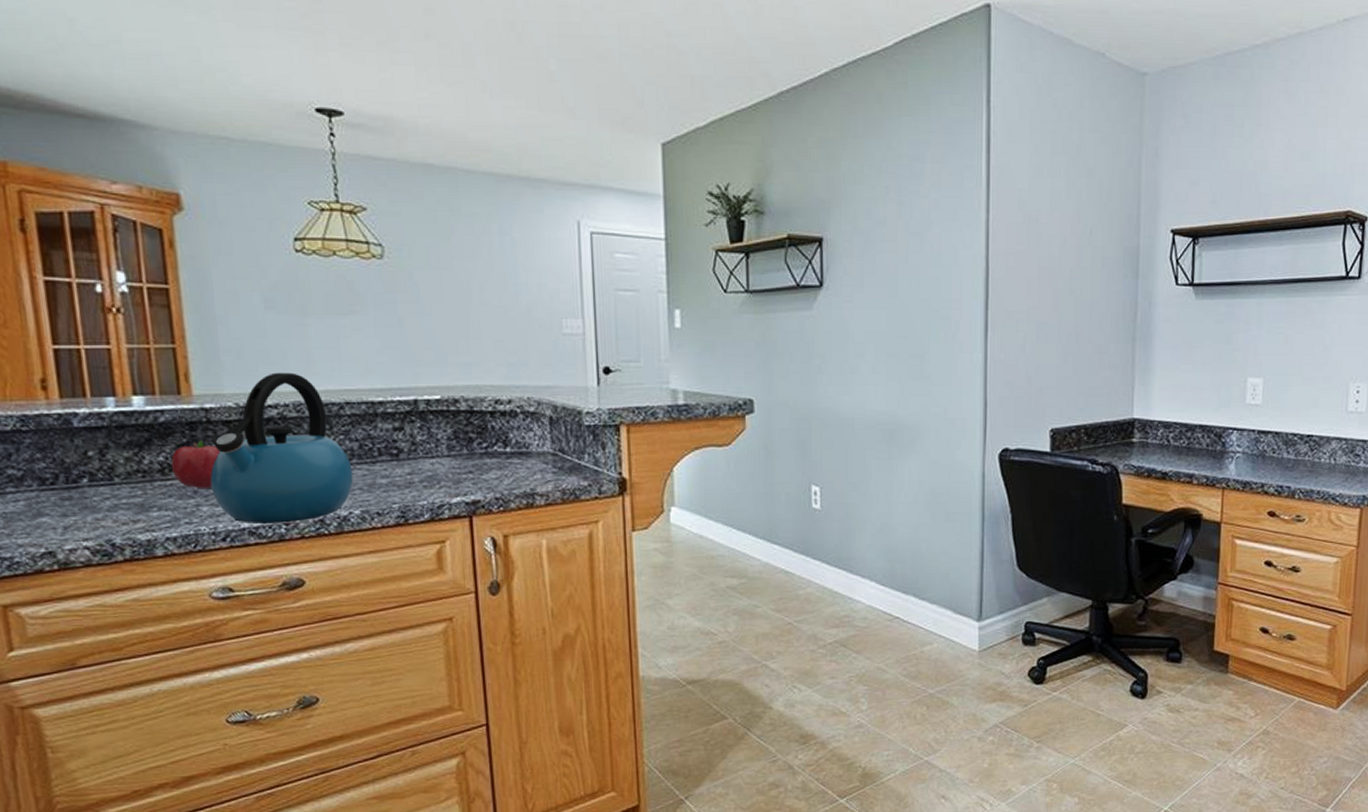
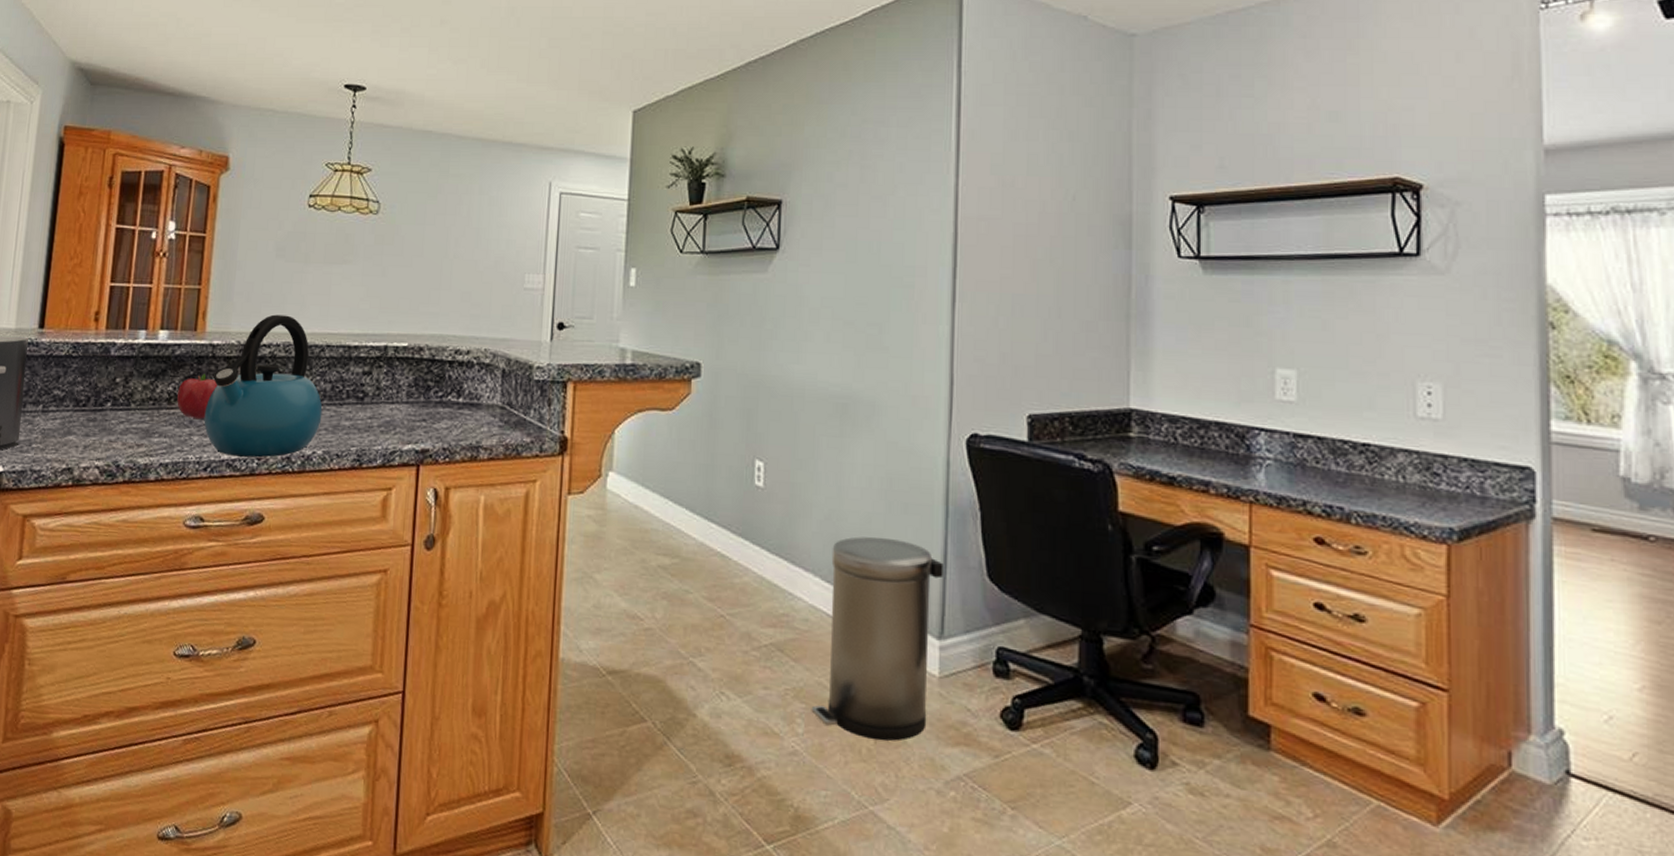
pedal bin: none [872,543,981,706] -> present [811,536,943,741]

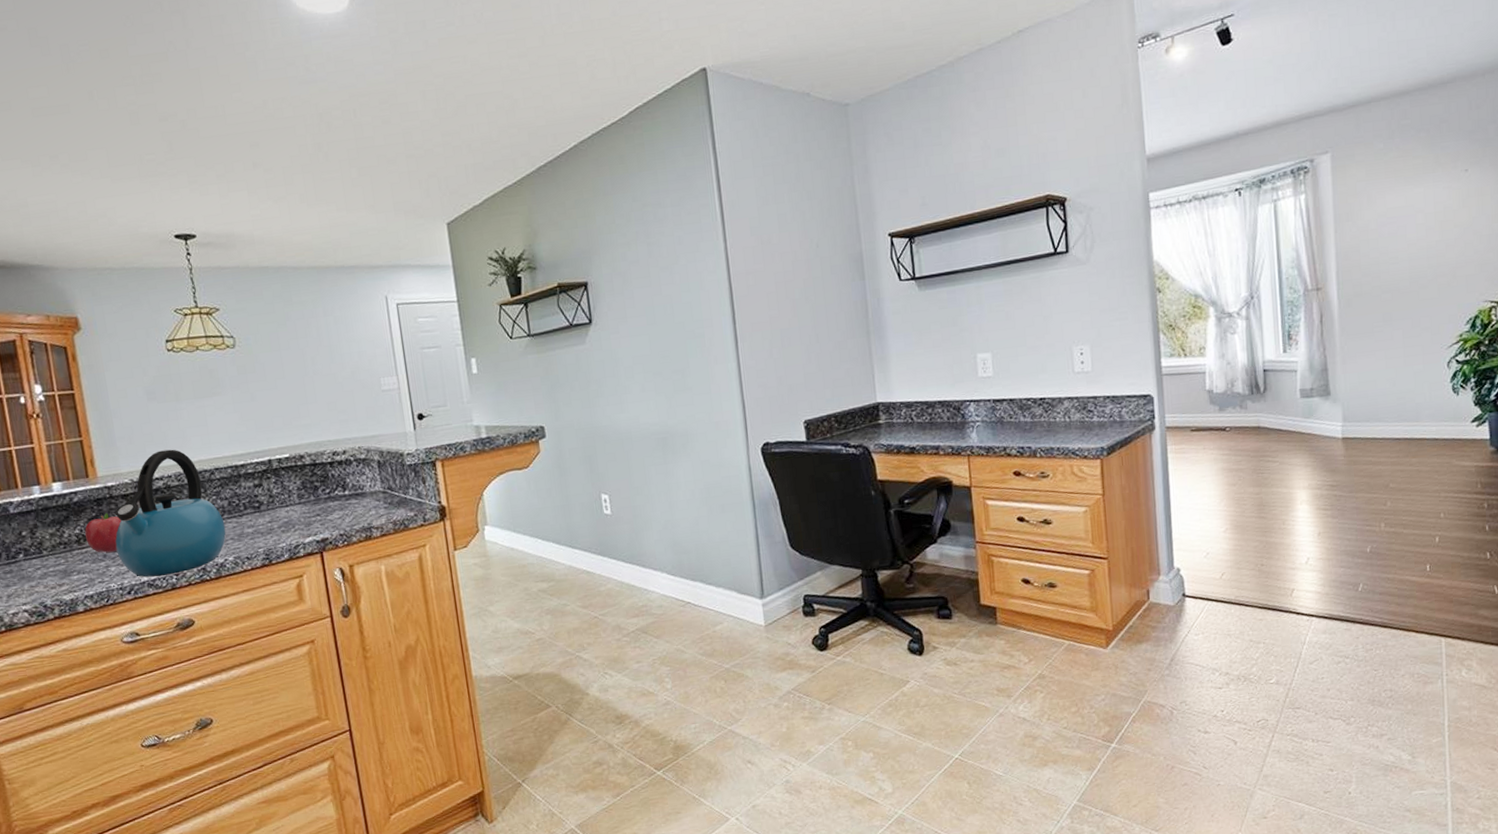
pedal bin: present [811,536,943,741] -> none [671,533,761,680]

